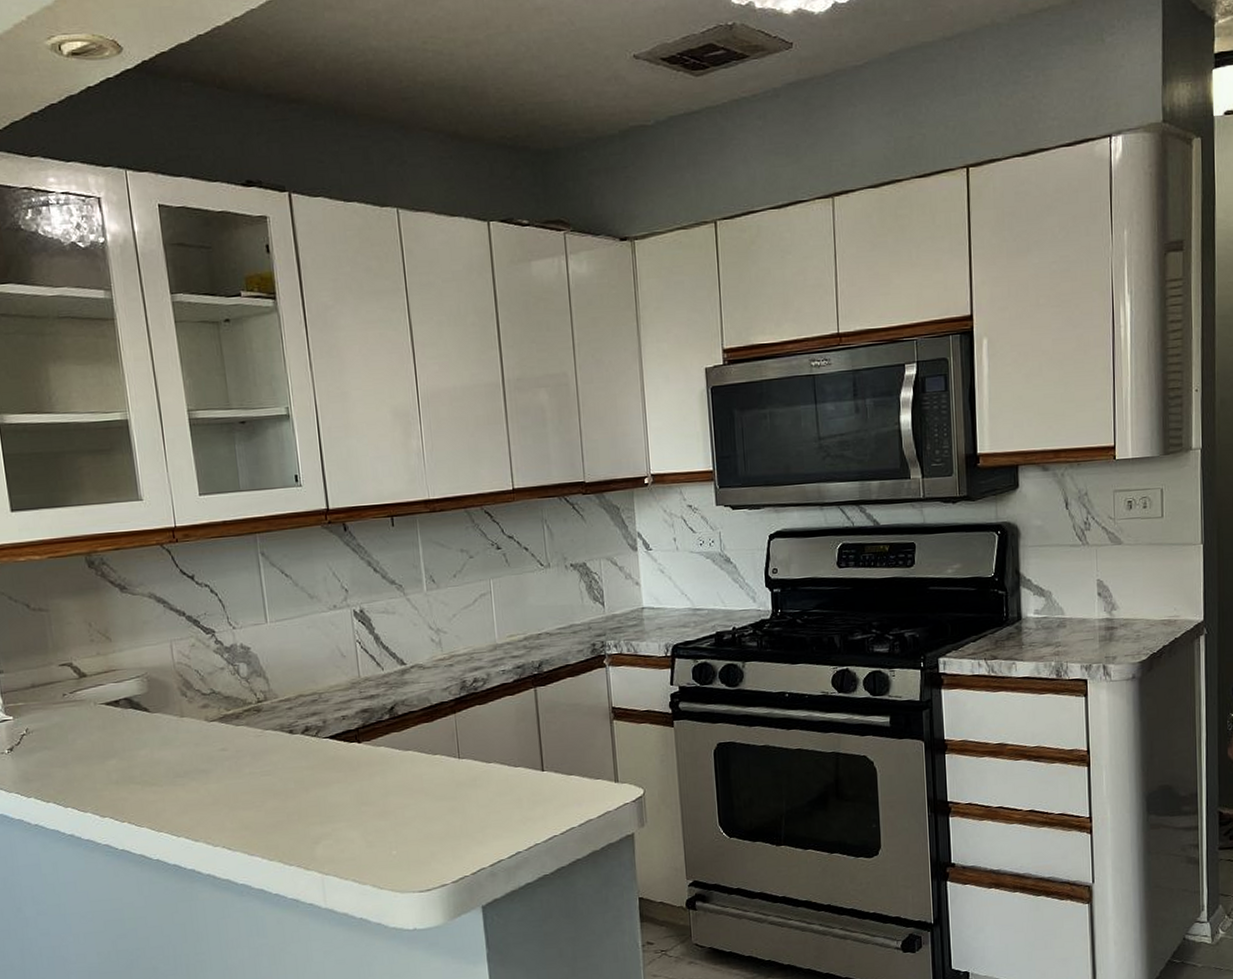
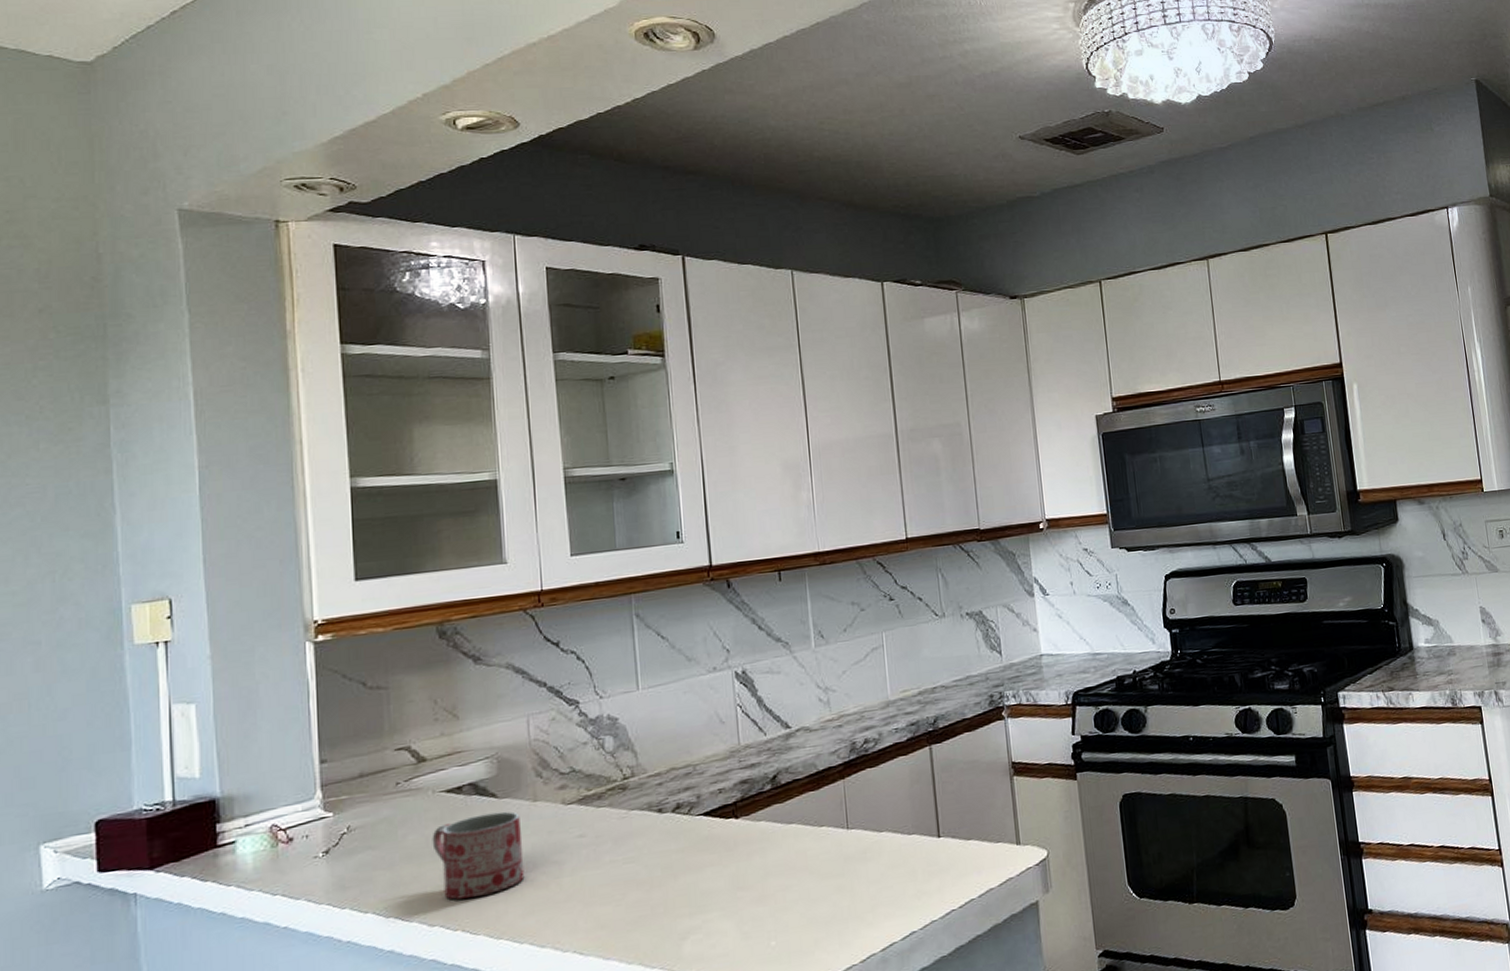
mug: none [97,724,178,797] -> present [432,811,525,900]

